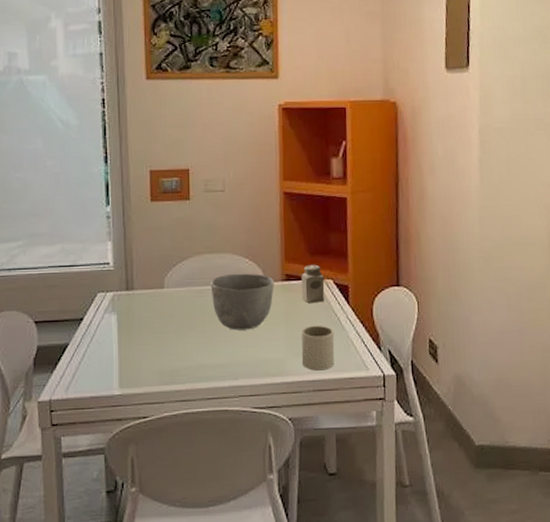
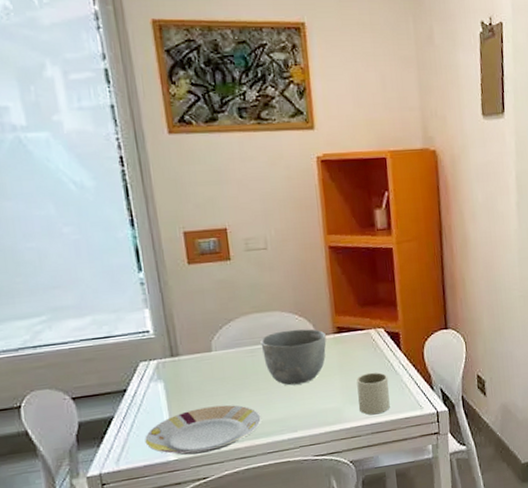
plate: none [94,343,204,391] -> present [145,405,261,456]
salt shaker: present [301,264,325,304] -> none [352,315,377,353]

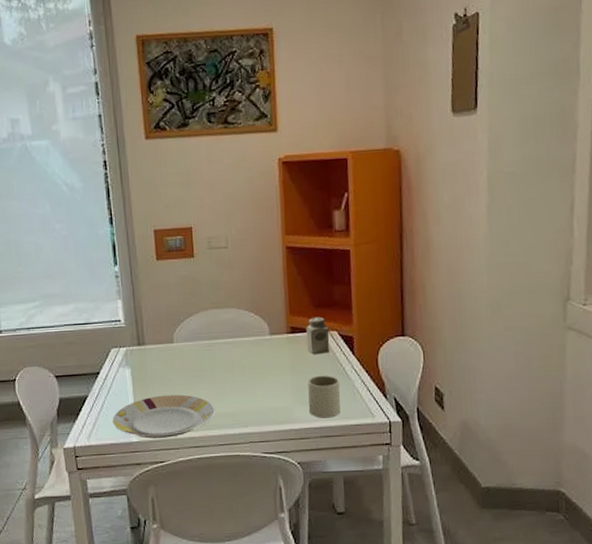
bowl: present [260,329,327,386] -> none [217,326,280,381]
salt shaker: none [352,315,377,353] -> present [306,316,330,355]

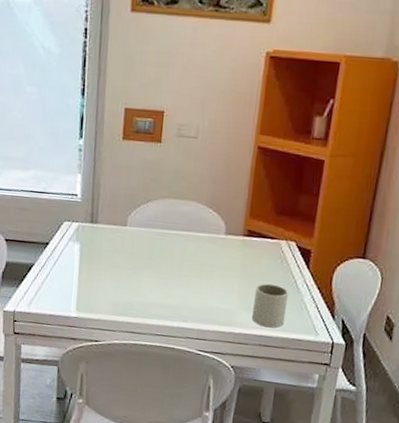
plate: present [112,394,215,438] -> none [54,275,157,319]
salt shaker: present [306,316,330,355] -> none [261,223,288,263]

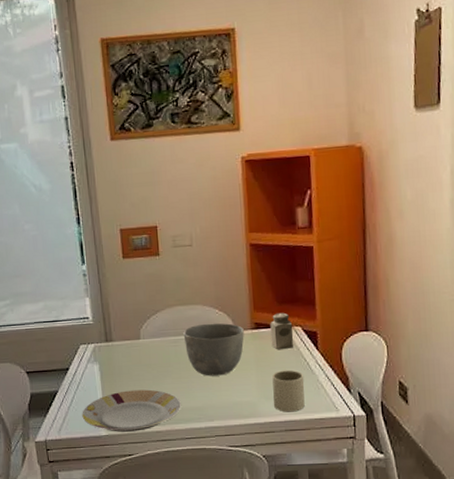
plate: none [54,275,157,319] -> present [82,389,181,432]
bowl: none [171,221,235,278] -> present [183,323,244,376]
salt shaker: none [261,223,288,263] -> present [270,312,294,350]

